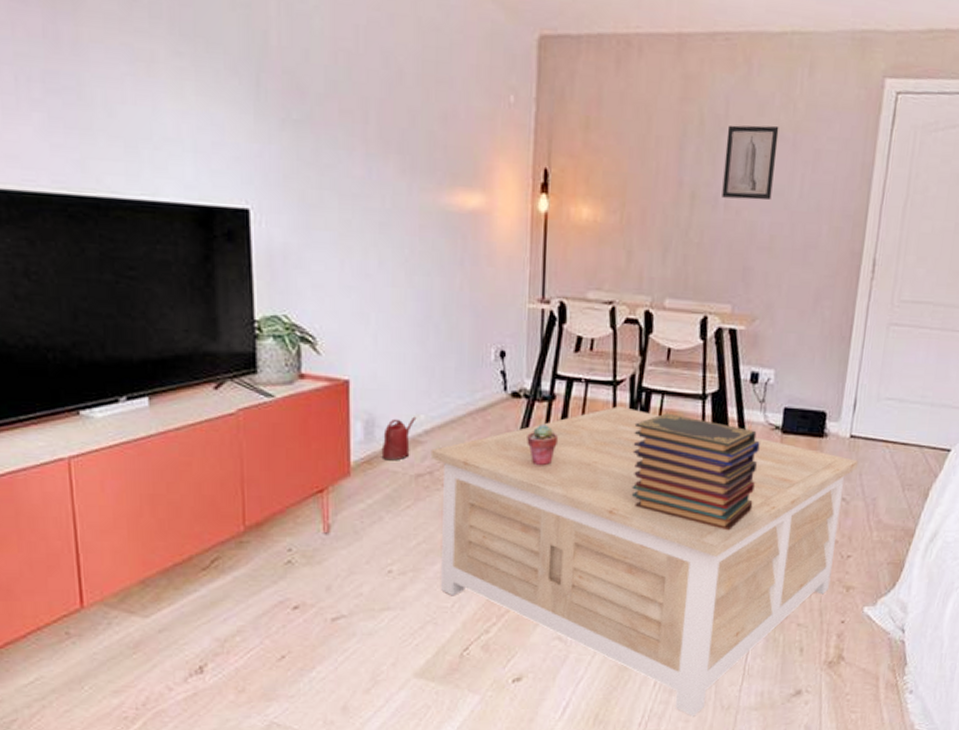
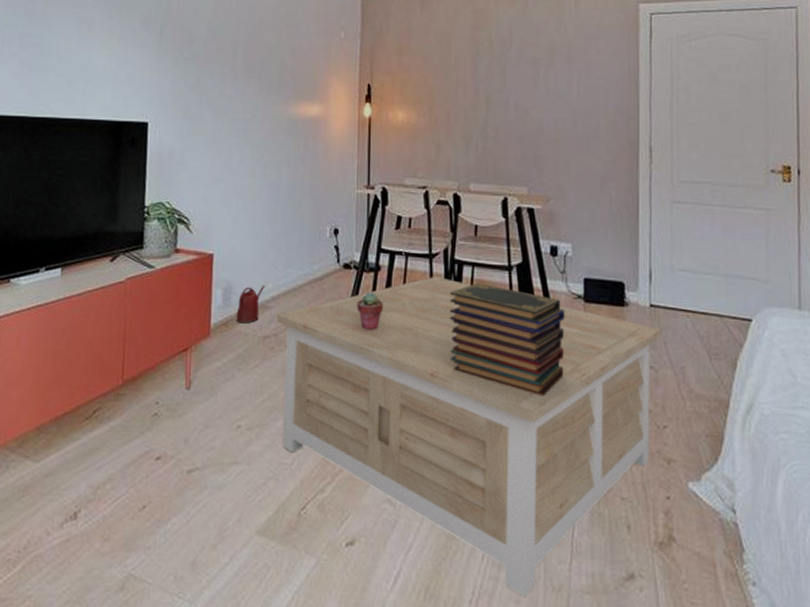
wall art: present [722,125,779,201] -> none [512,44,555,102]

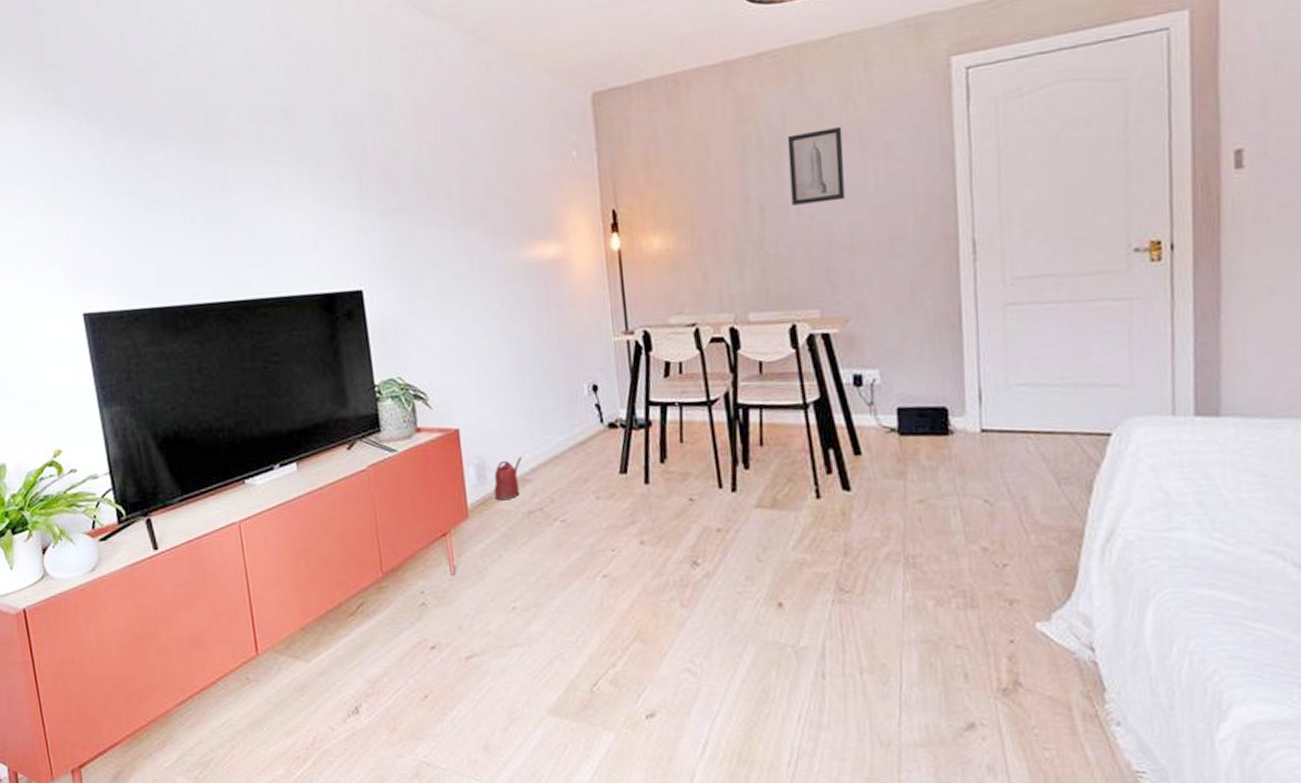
coffee table: present [276,277,662,597] -> none [538,425,997,755]
potted succulent: present [357,291,384,330] -> none [628,451,660,494]
book stack: present [449,282,565,396] -> none [735,427,879,546]
wall art: none [512,44,555,102] -> present [787,127,845,206]

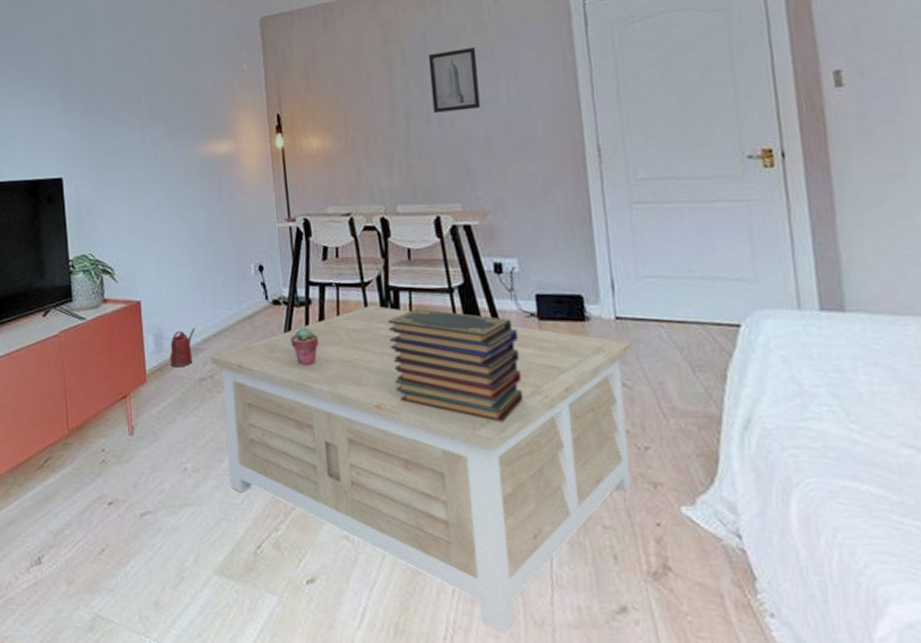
coffee table: none [538,425,997,755] -> present [209,305,633,632]
potted succulent: none [628,451,660,494] -> present [290,326,319,366]
book stack: none [735,427,879,546] -> present [387,308,523,423]

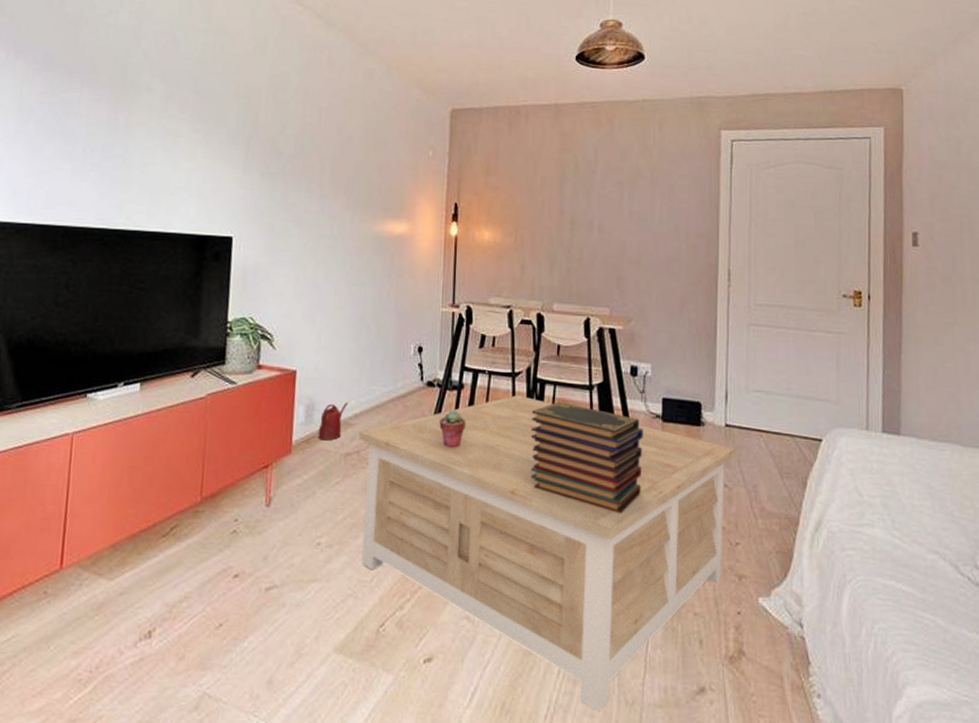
wall art: present [428,48,481,113] -> none [596,167,639,224]

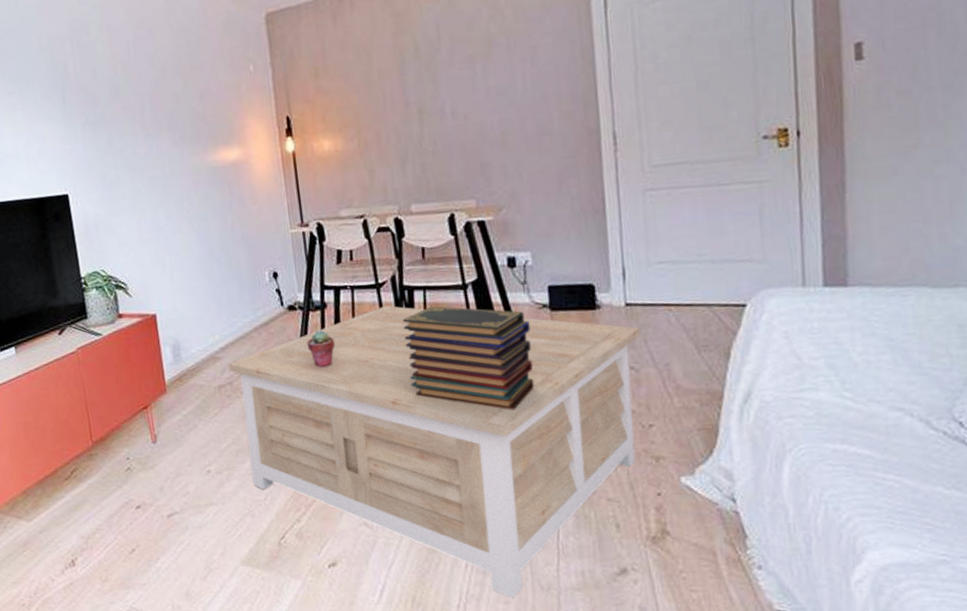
watering can: present [318,402,349,441] -> none [188,337,213,377]

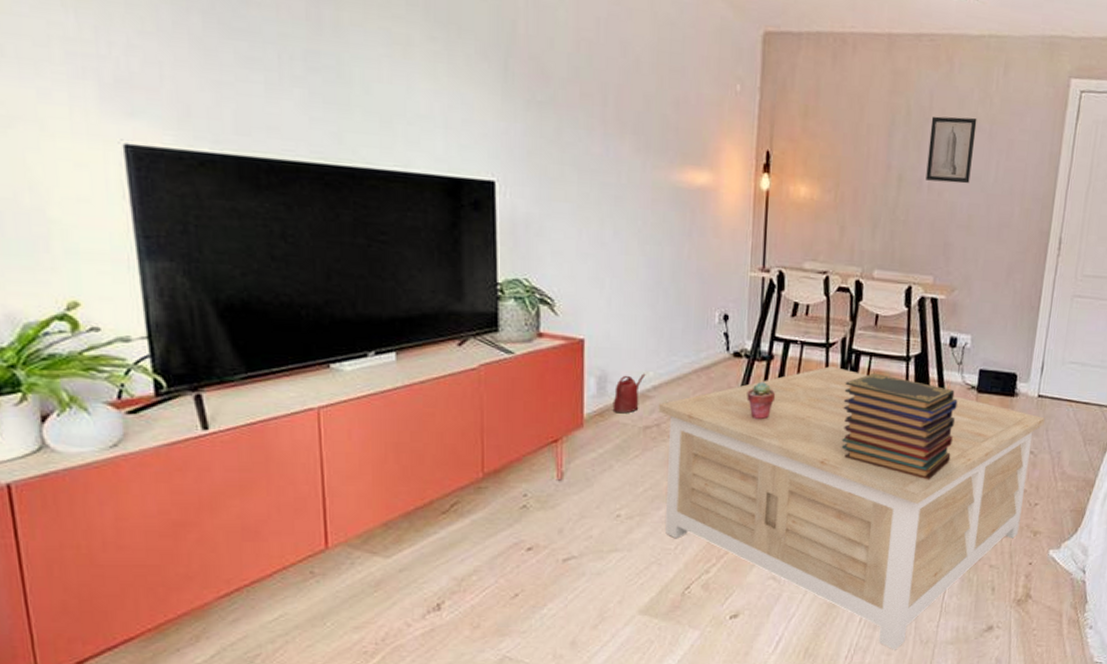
watering can: none [188,337,213,377] -> present [612,373,646,414]
wall art: none [441,36,496,108] -> present [926,116,977,184]

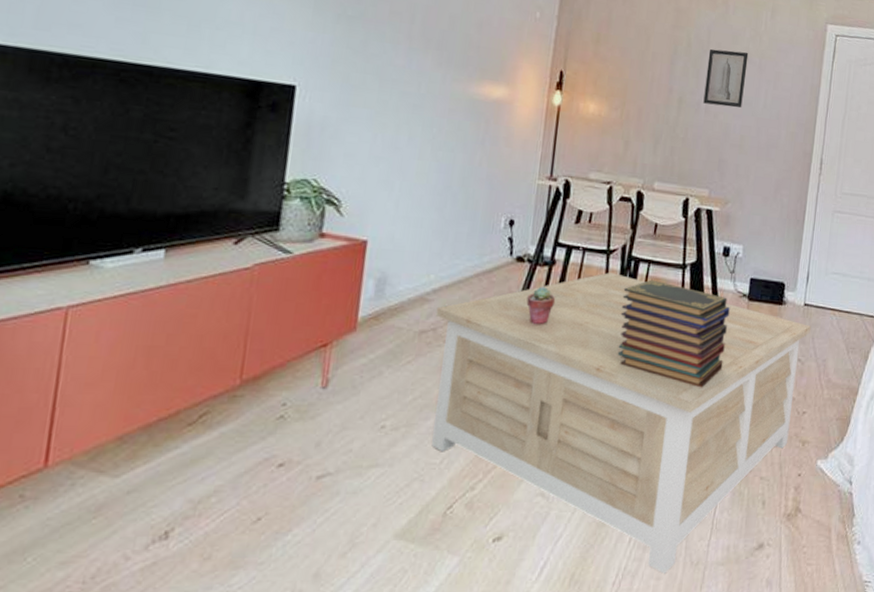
watering can: present [612,373,646,414] -> none [389,276,427,318]

